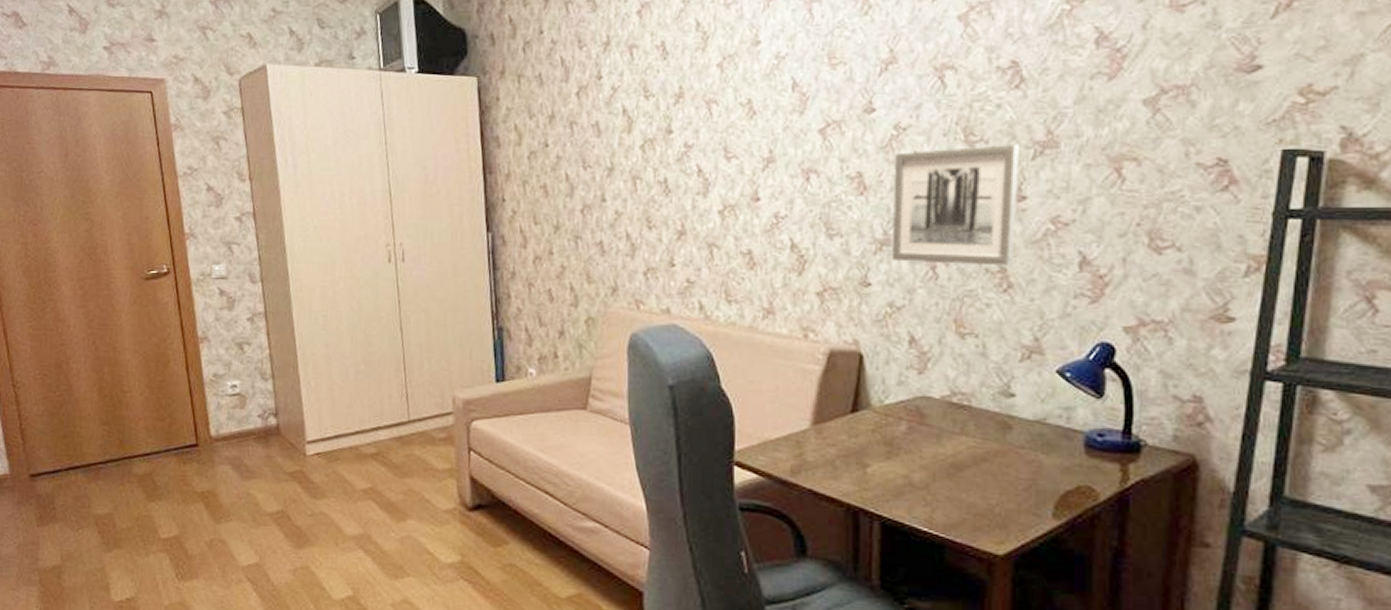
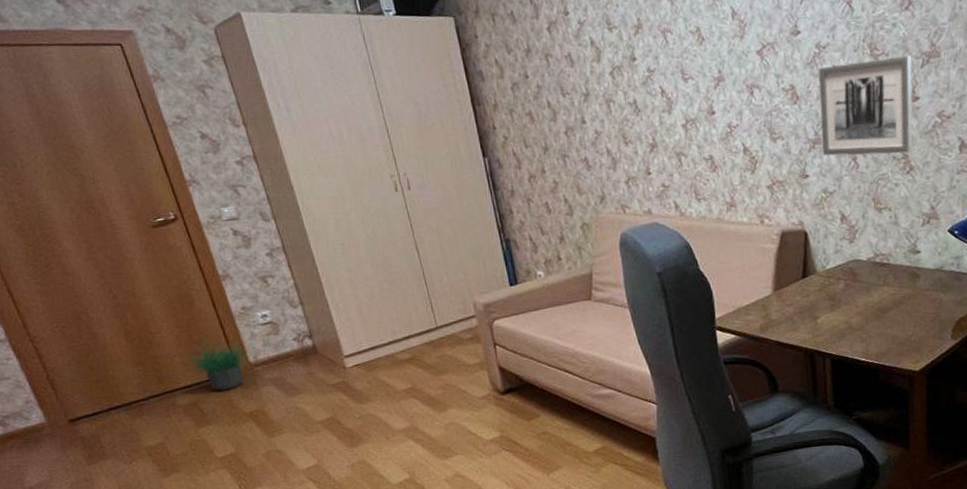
potted plant: none [148,396,216,464] -> present [185,330,254,391]

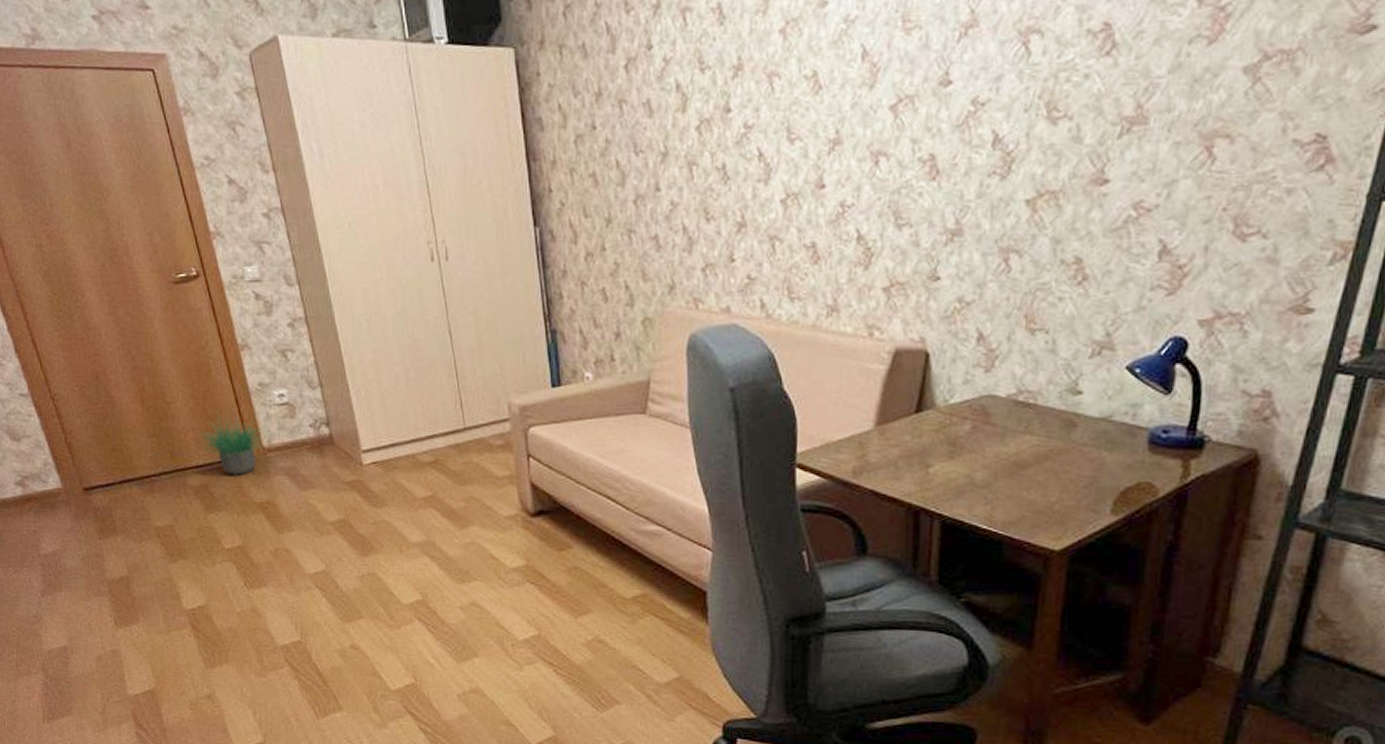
wall art: present [819,56,913,156] -> none [962,121,1107,257]

